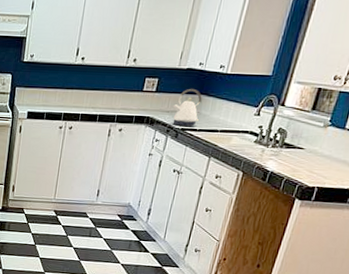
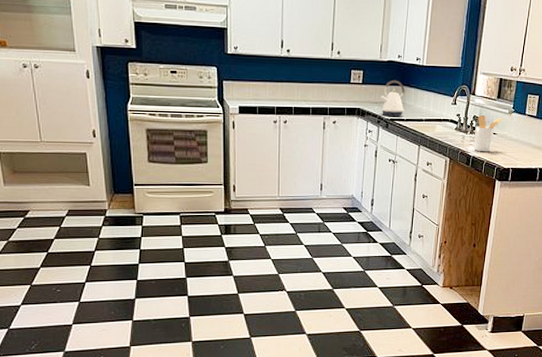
utensil holder: none [273,127,315,168] -> present [474,114,503,152]

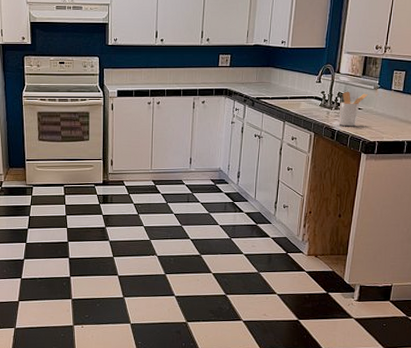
kettle: present [380,80,405,117] -> none [246,62,270,96]

